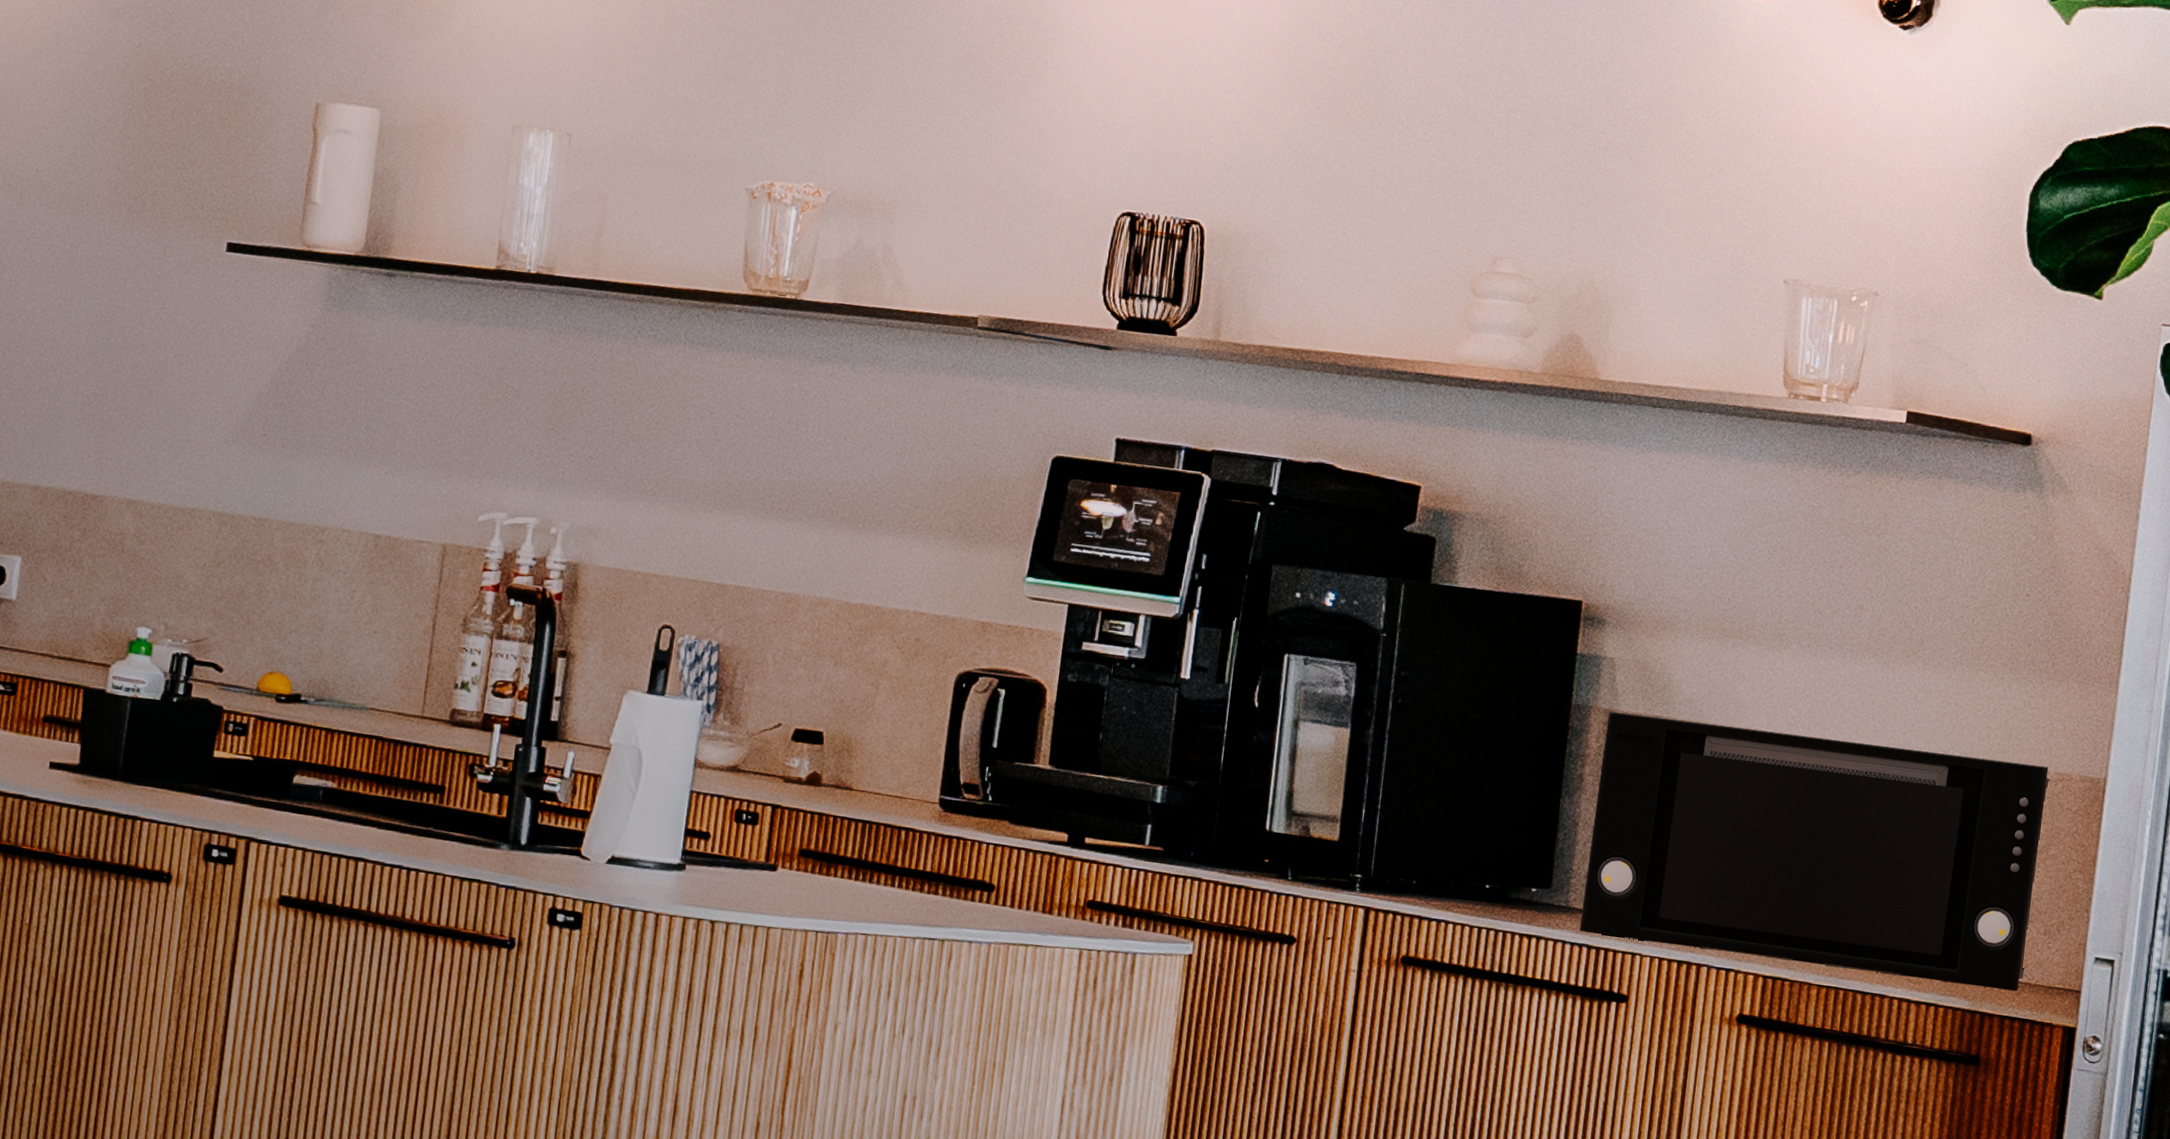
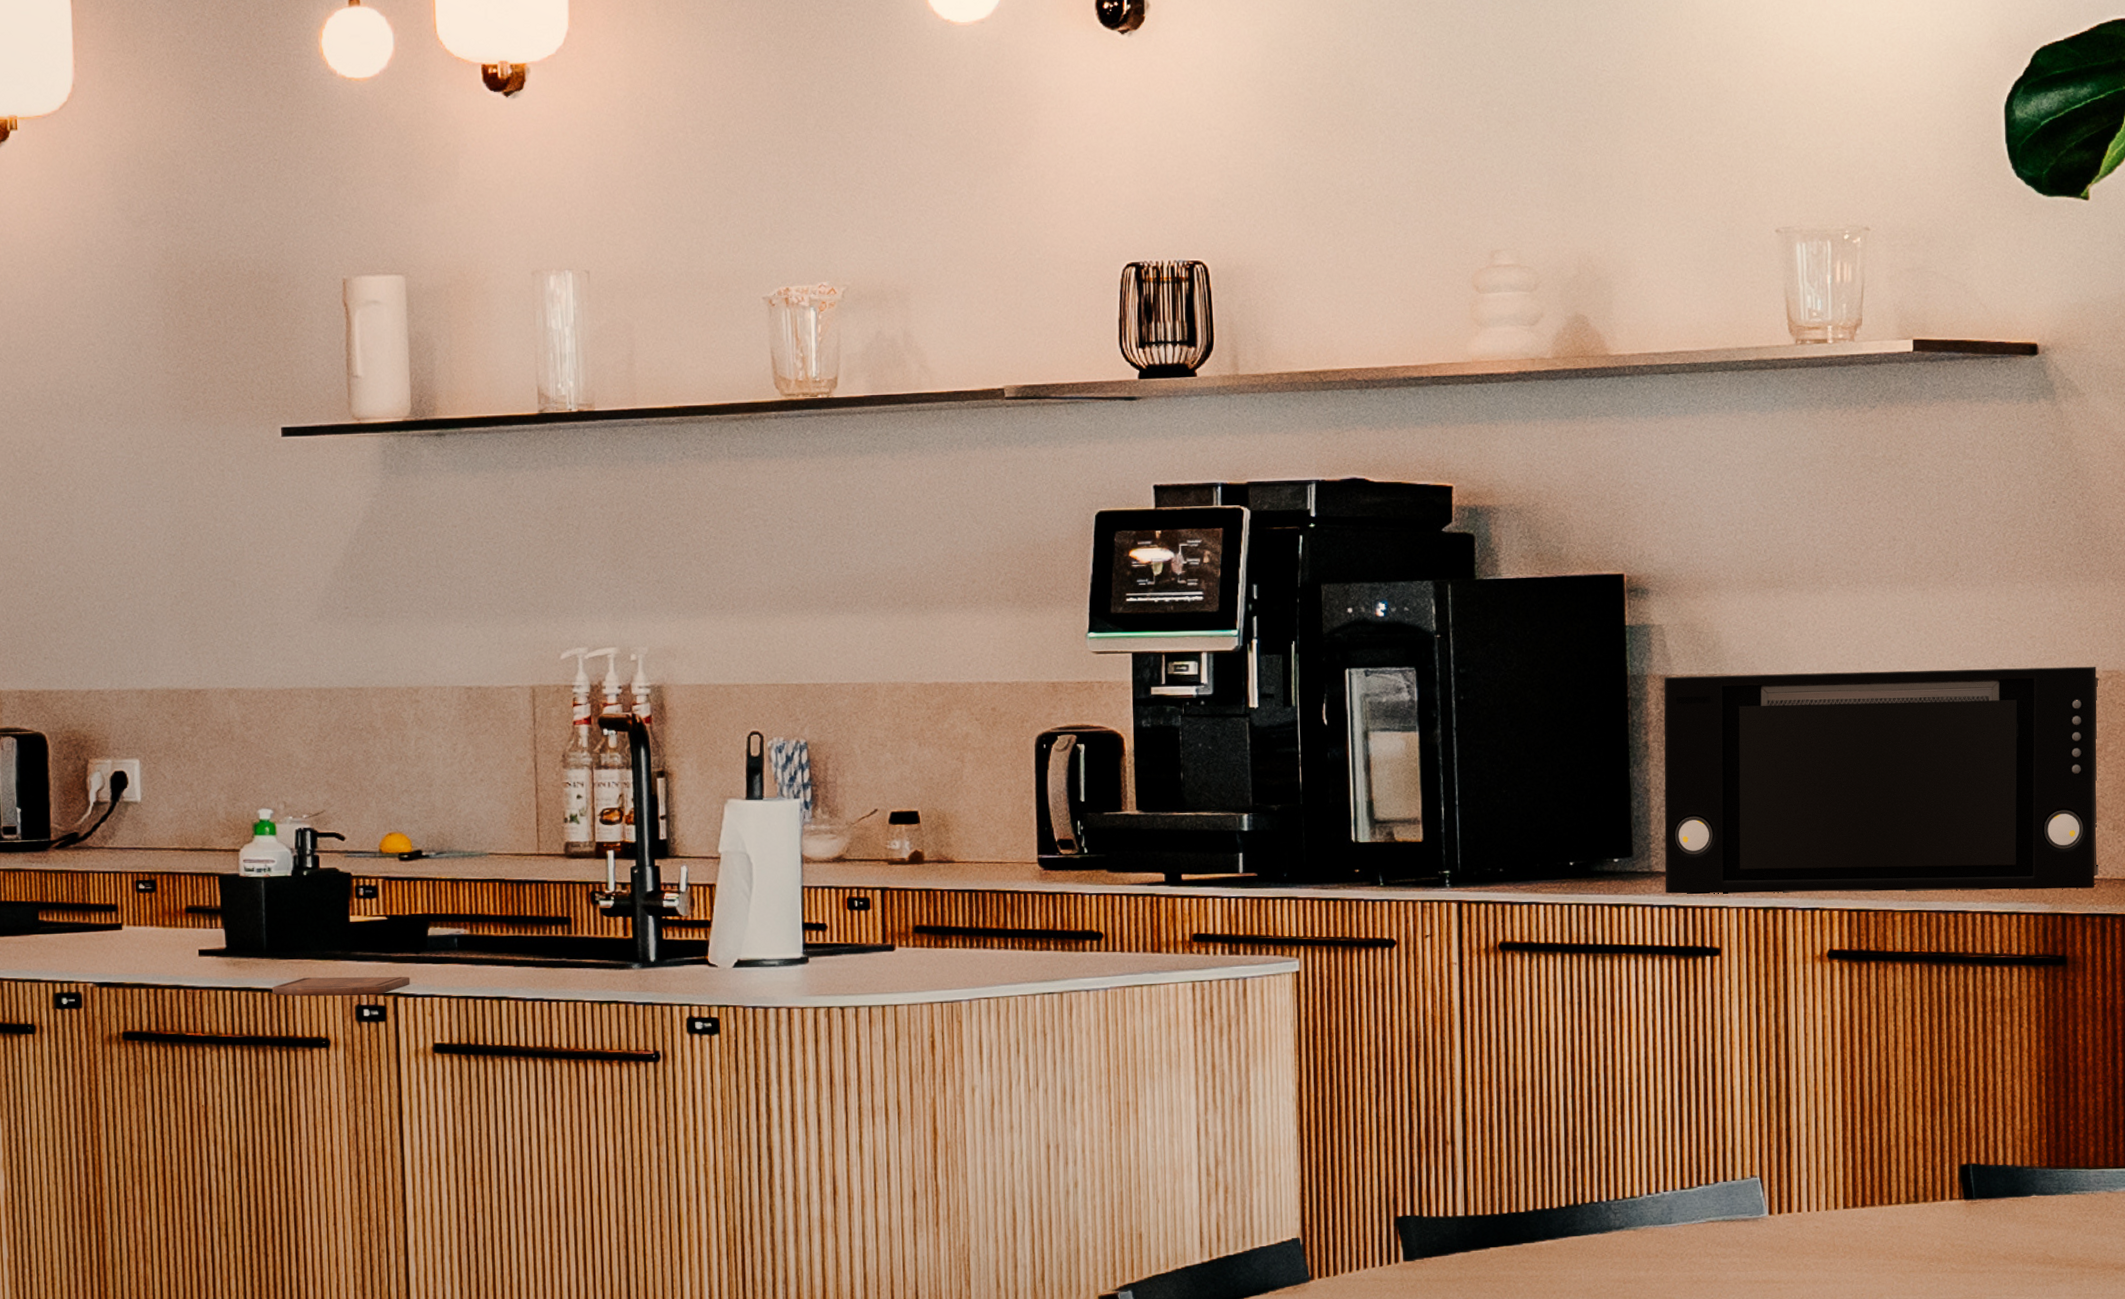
cutting board: none [120,807,267,837] -> present [272,976,410,997]

